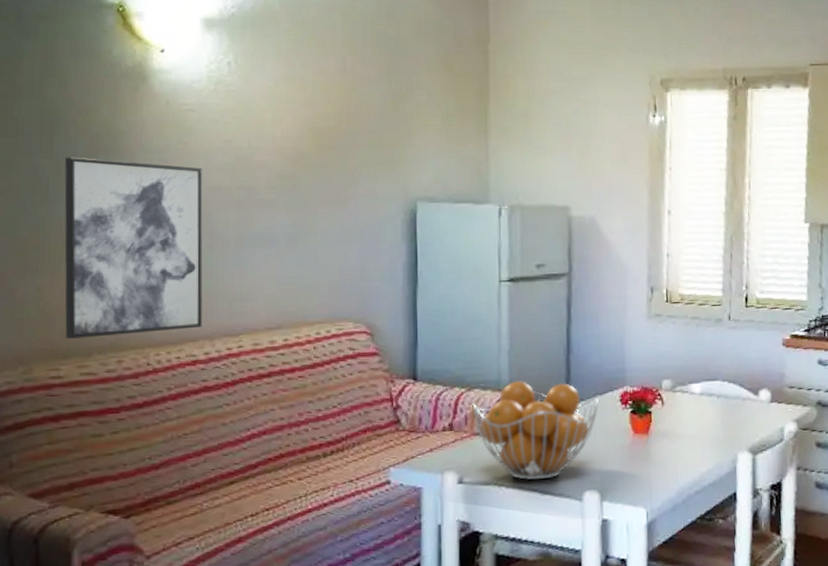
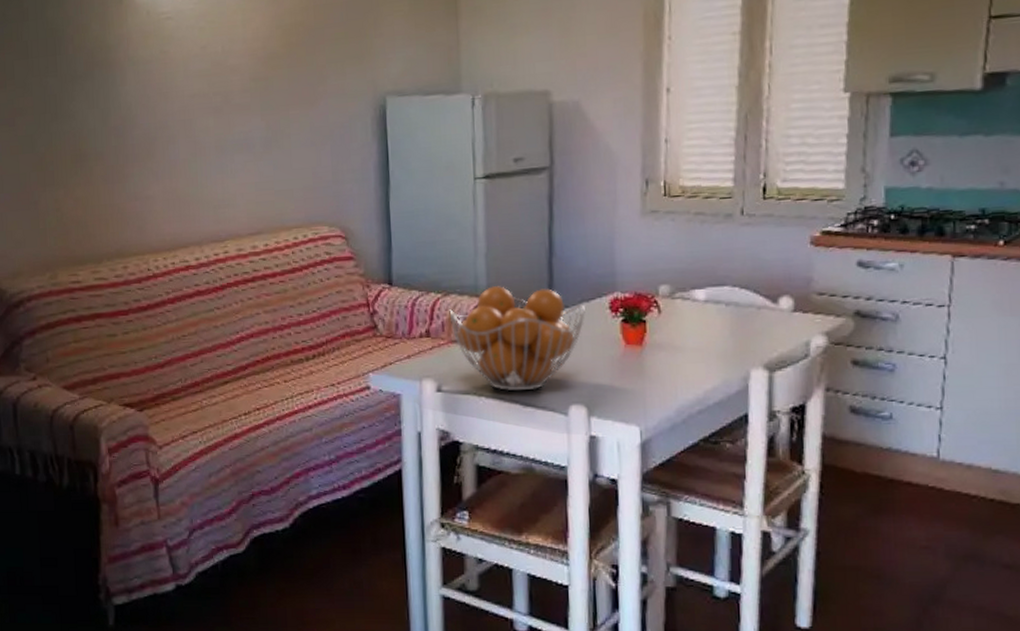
wall art: present [64,157,203,339] -> none [67,74,192,247]

